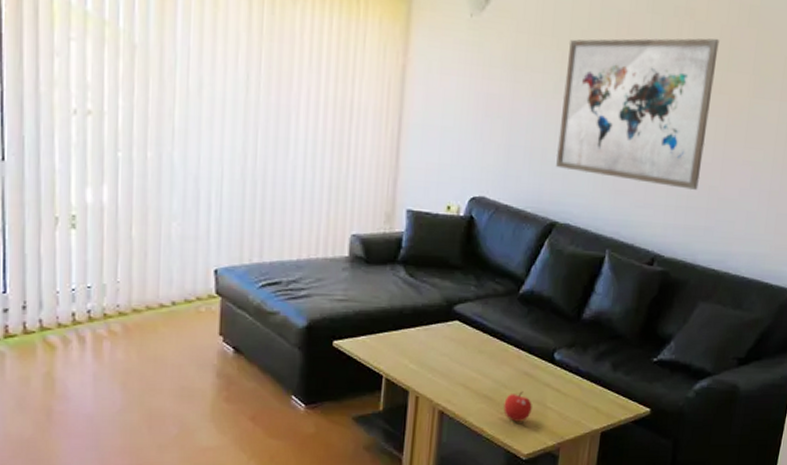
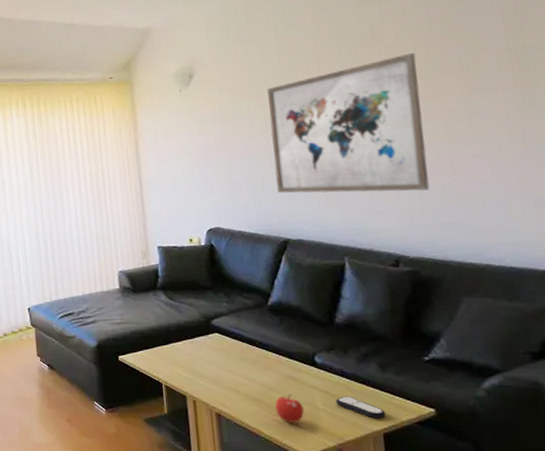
remote control: none [564,394,608,418] -> present [335,396,386,419]

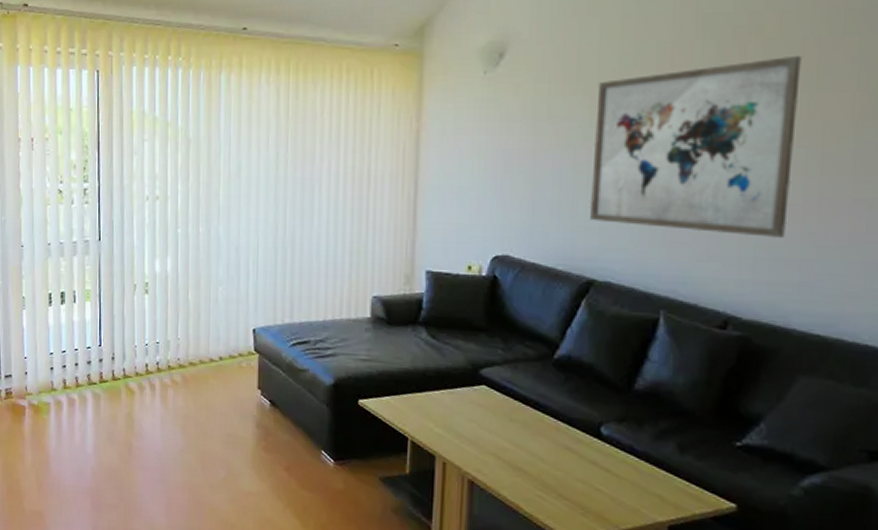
fruit: present [275,394,304,423] -> none [542,467,577,503]
remote control: present [335,396,386,419] -> none [617,477,676,509]

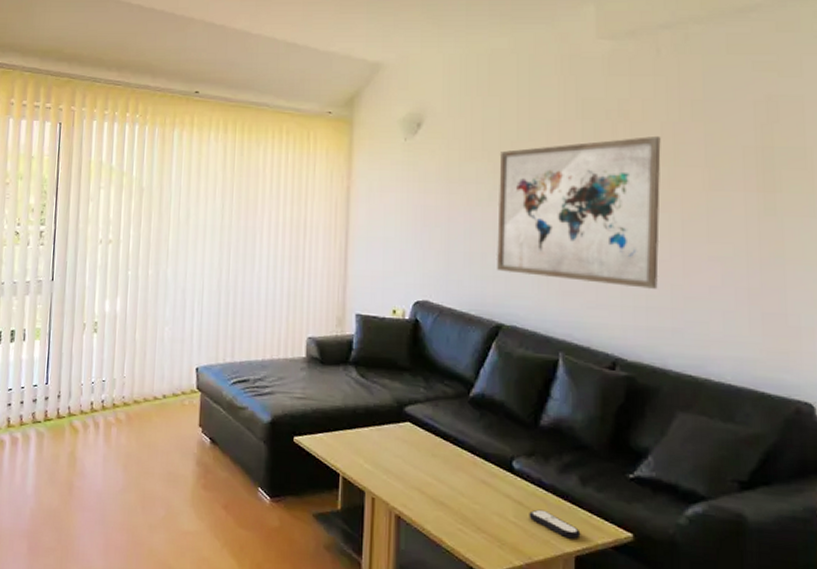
remote control: none [617,477,676,509] -> present [529,509,581,539]

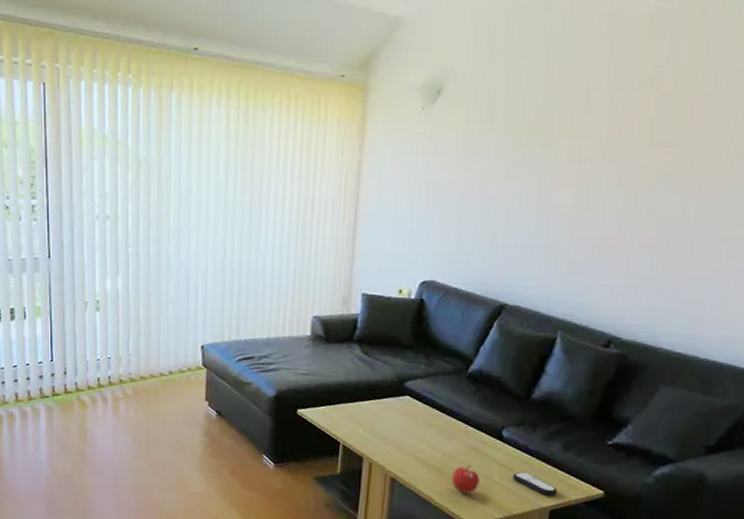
fruit: none [462,501,493,535] -> present [451,465,480,494]
wall art: present [496,135,661,289] -> none [506,108,691,270]

